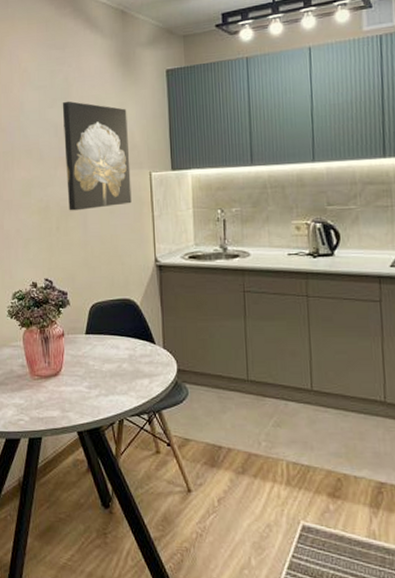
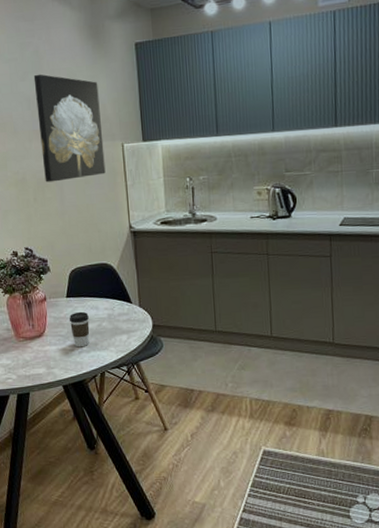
coffee cup: none [88,350,109,390] -> present [70,311,90,348]

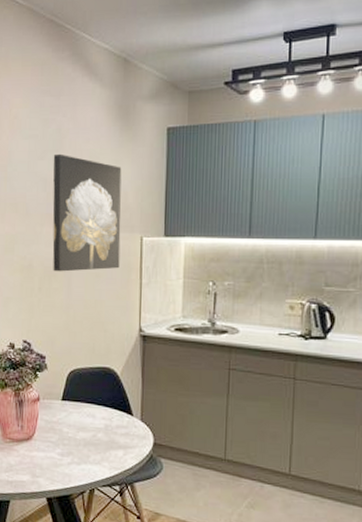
coffee cup: present [70,311,90,348] -> none [62,417,84,458]

